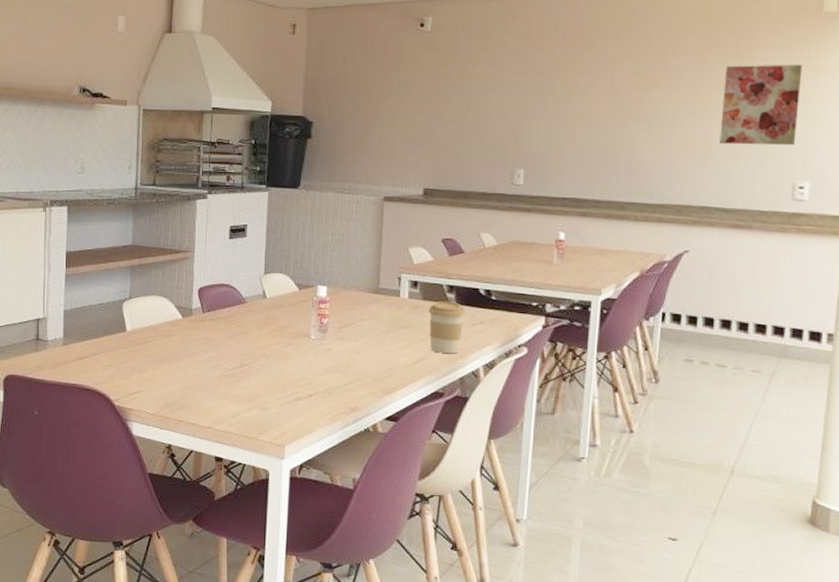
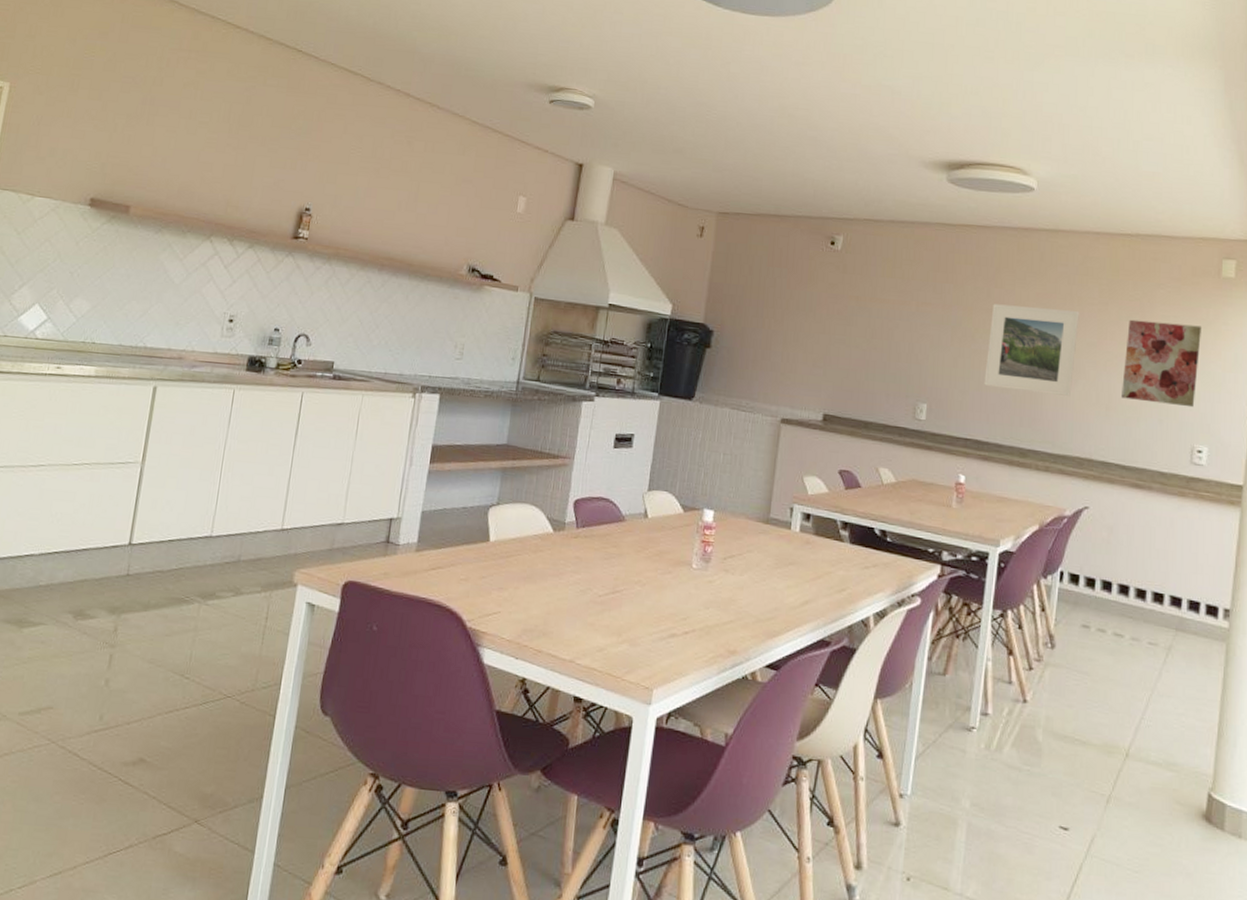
coffee cup: present [428,301,465,353] -> none [819,538,859,598]
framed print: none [580,63,674,149] -> present [984,304,1080,397]

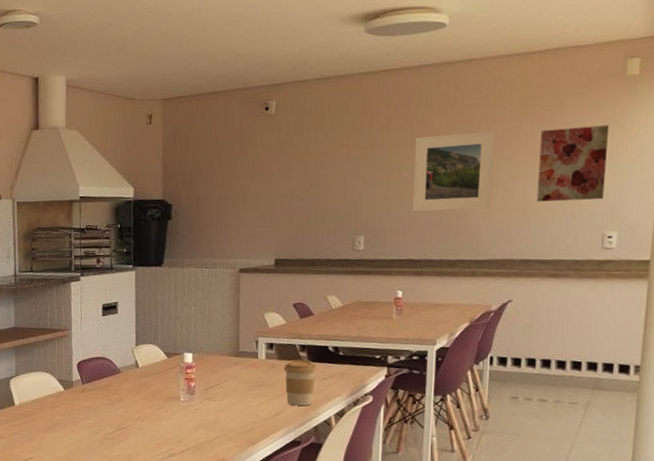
coffee cup: none [819,538,859,598] -> present [284,359,317,406]

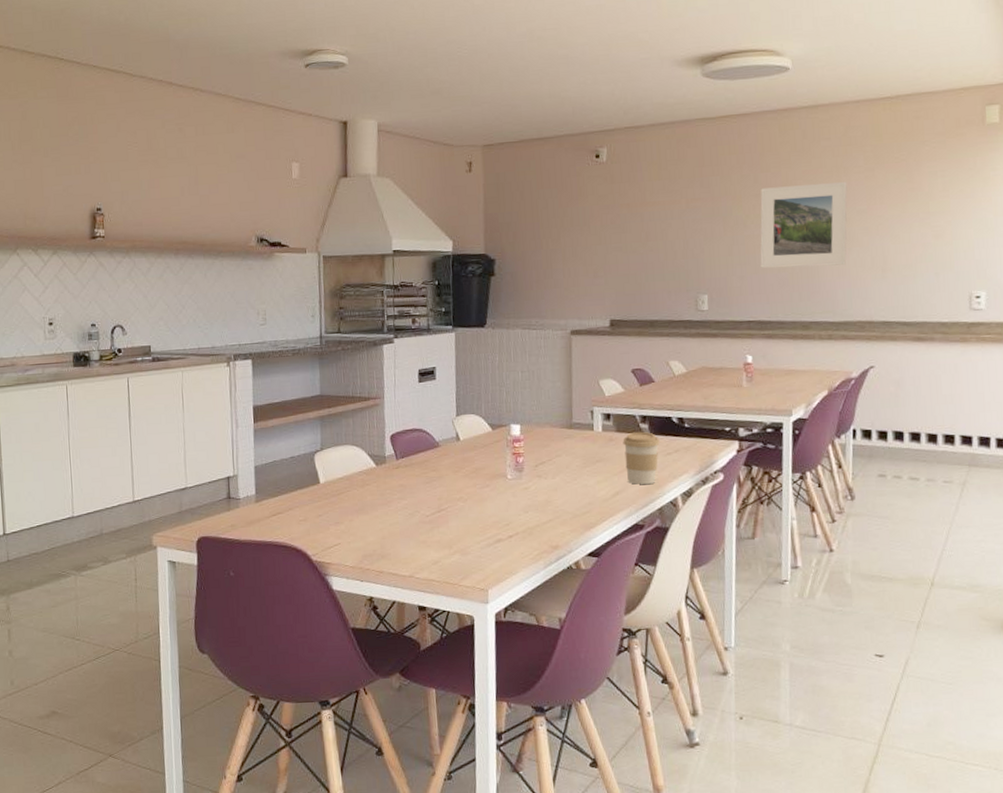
wall art: present [537,125,609,202] -> none [895,176,970,259]

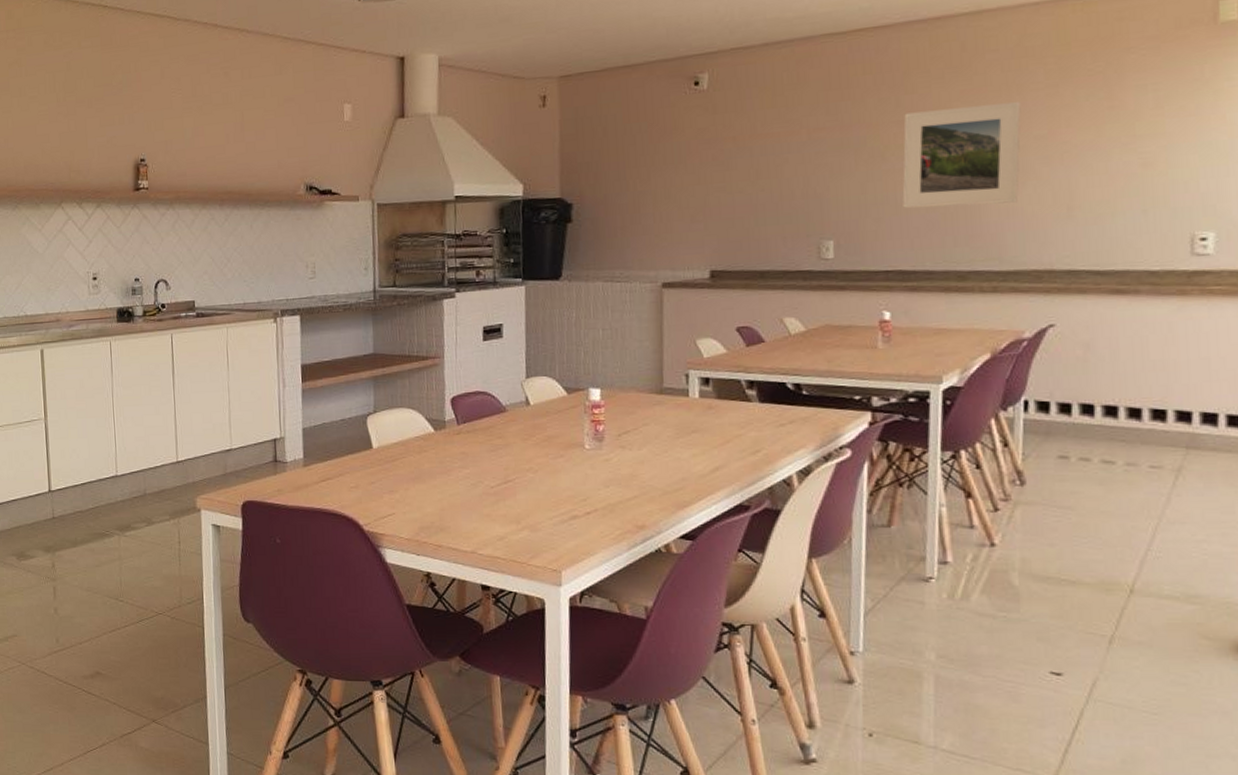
coffee cup: present [623,431,660,485] -> none [724,398,771,459]

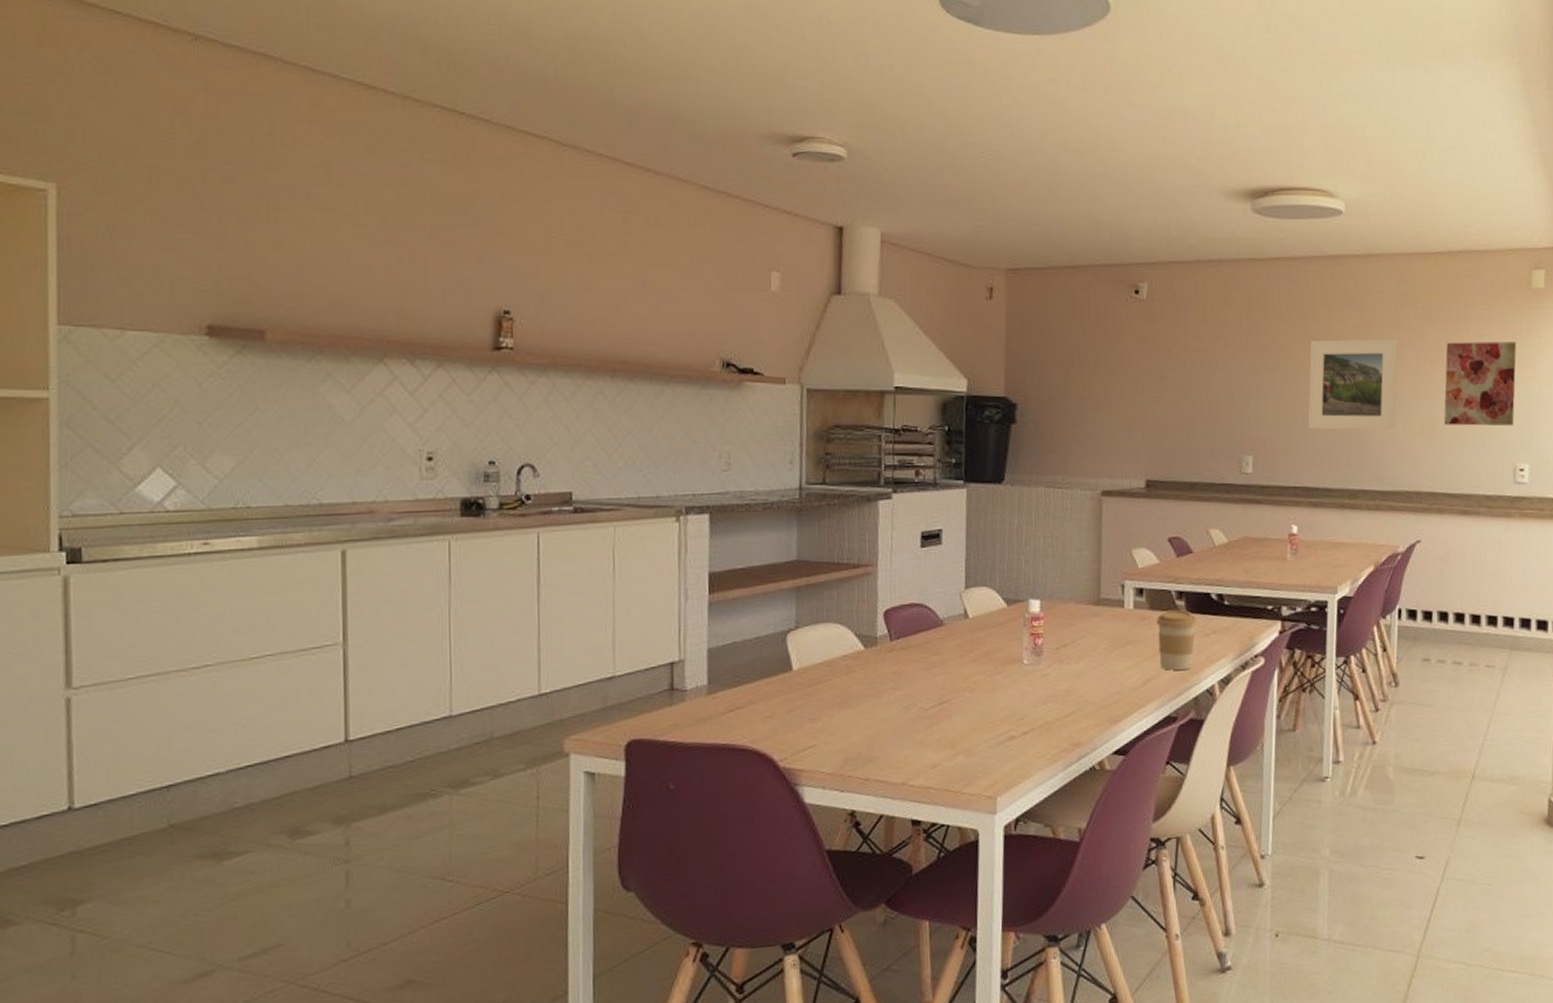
coffee cup: none [724,398,771,459] -> present [1156,609,1197,670]
wall art: none [1086,88,1195,193] -> present [1444,341,1516,426]

